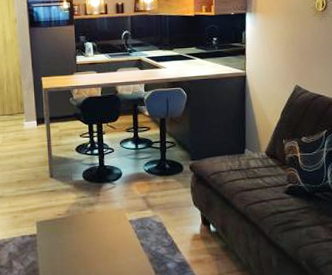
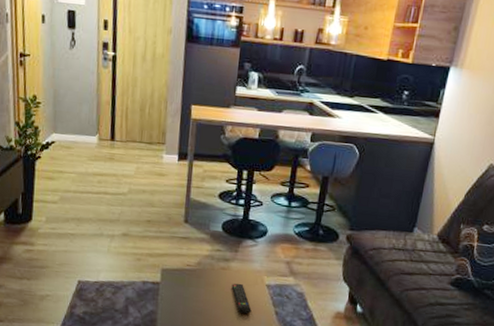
remote control: none [99,223,120,251] -> present [231,283,252,314]

